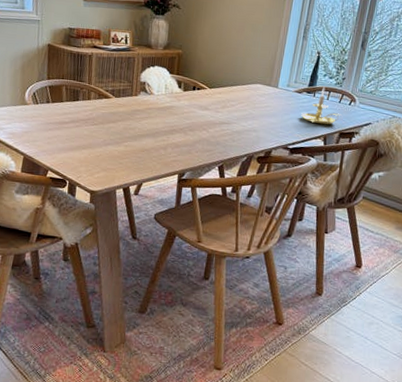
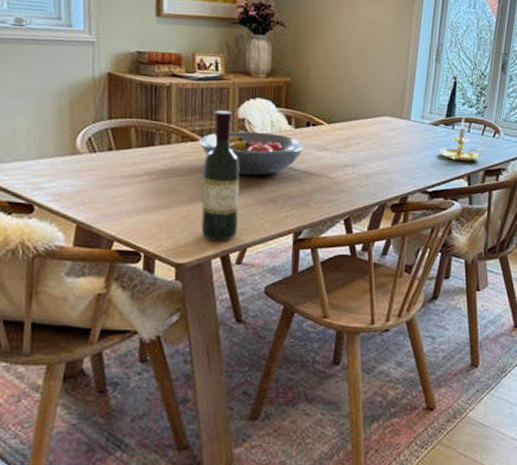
wine bottle: none [109,75,140,176] -> present [200,110,240,241]
fruit bowl: none [110,92,190,128] -> present [198,131,305,176]

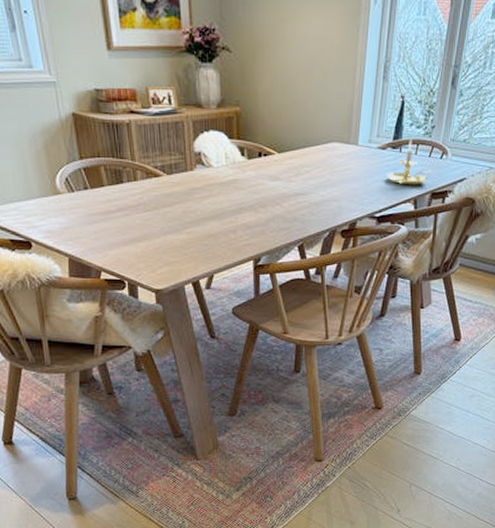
fruit bowl: present [198,131,305,176] -> none [161,164,258,208]
wine bottle: present [200,110,240,241] -> none [168,145,204,269]

